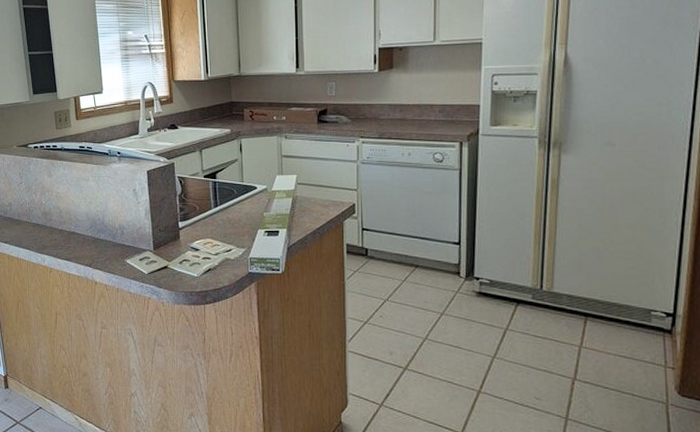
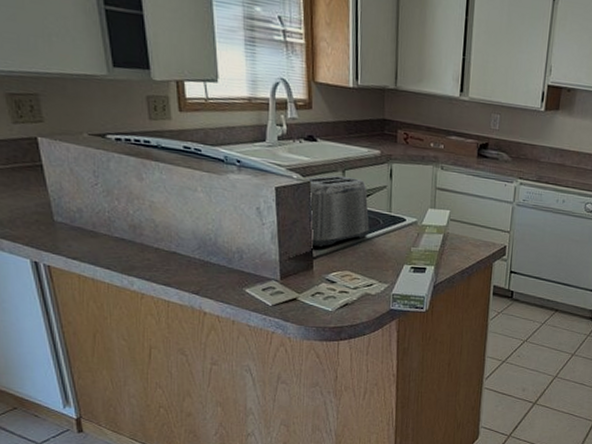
toaster: none [171,154,225,218] -> present [307,175,369,247]

